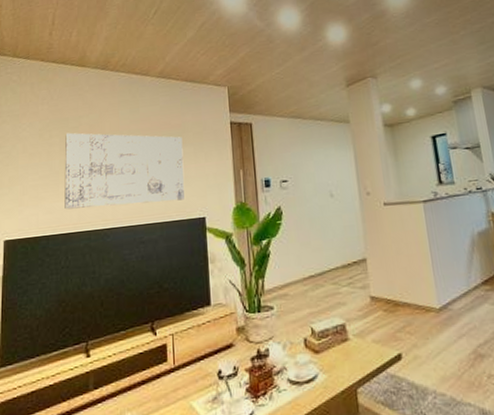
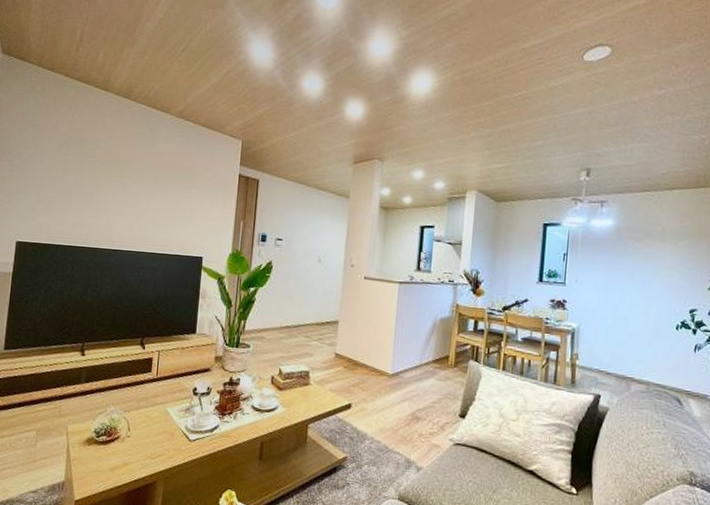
wall art: present [64,132,185,210] -> none [75,153,192,238]

